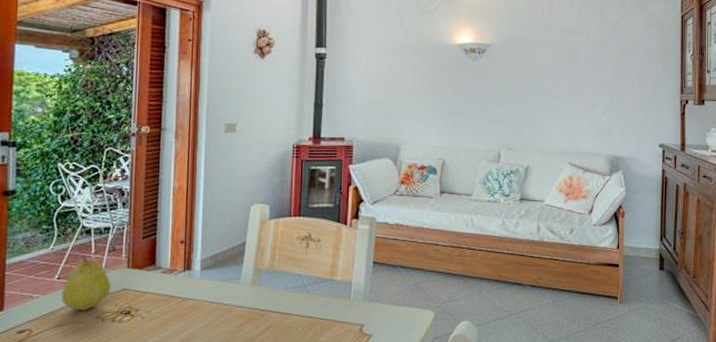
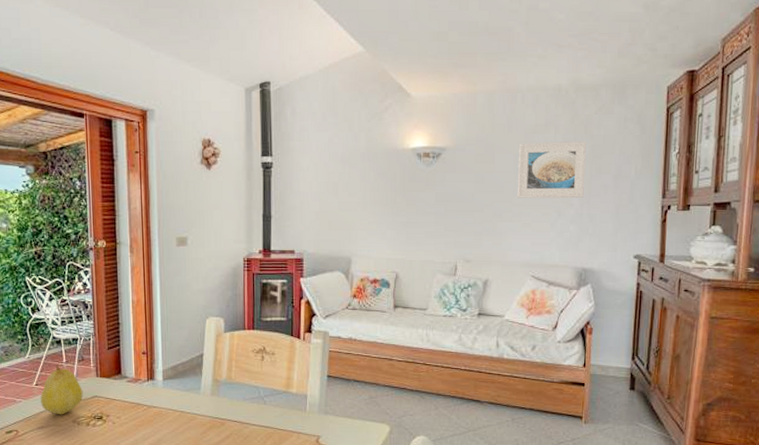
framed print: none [555,42,615,93] -> present [518,141,587,199]

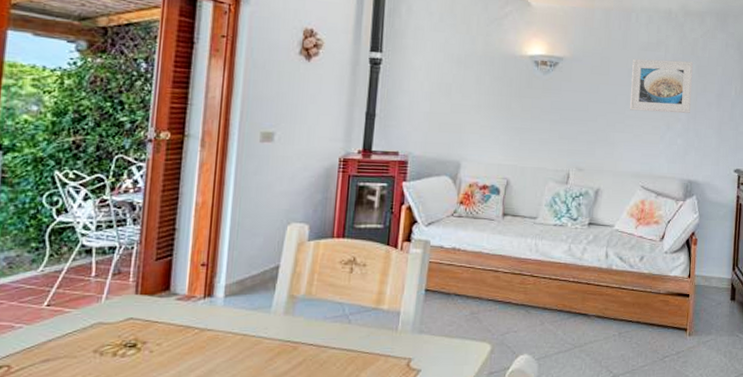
fruit: present [40,364,83,415] -> none [51,279,114,344]

